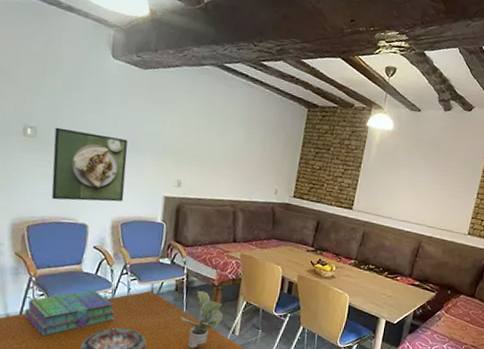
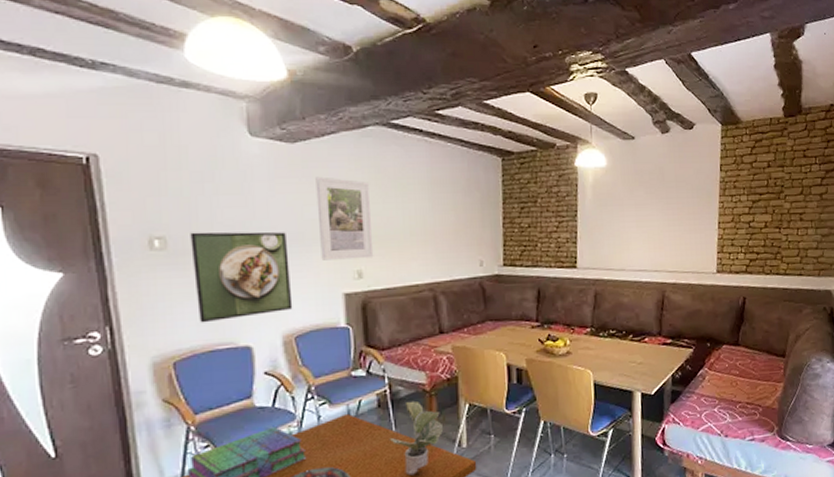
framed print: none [151,99,198,172] -> present [315,176,374,261]

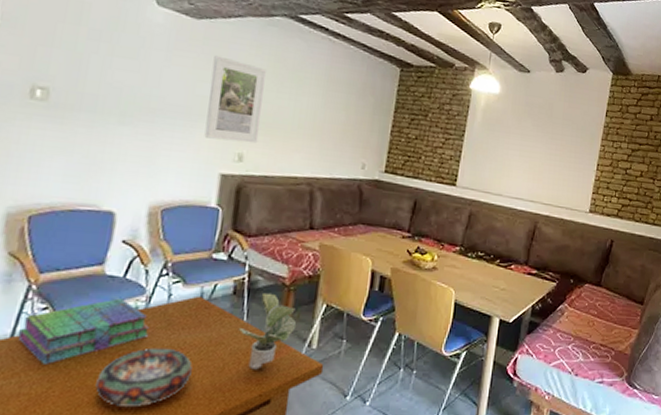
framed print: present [190,231,293,323] -> none [66,88,174,182]

